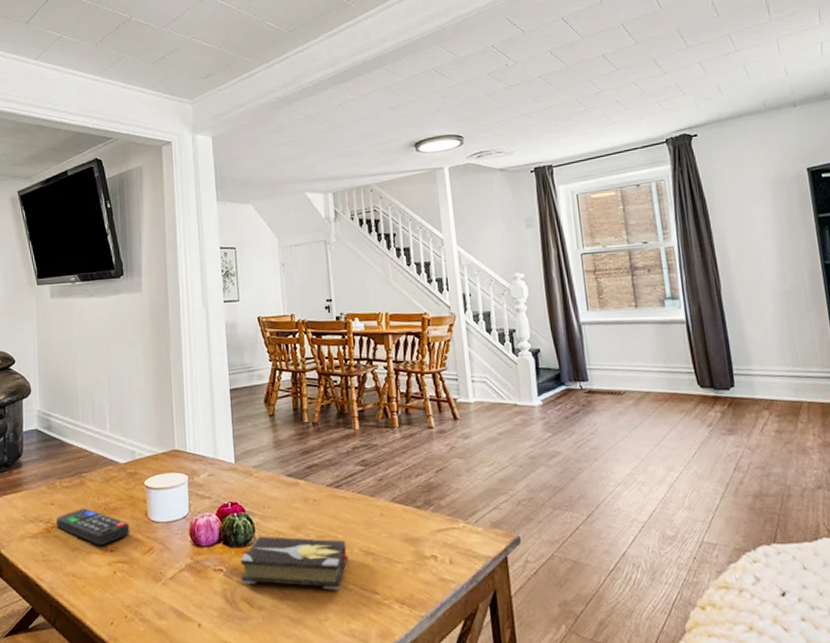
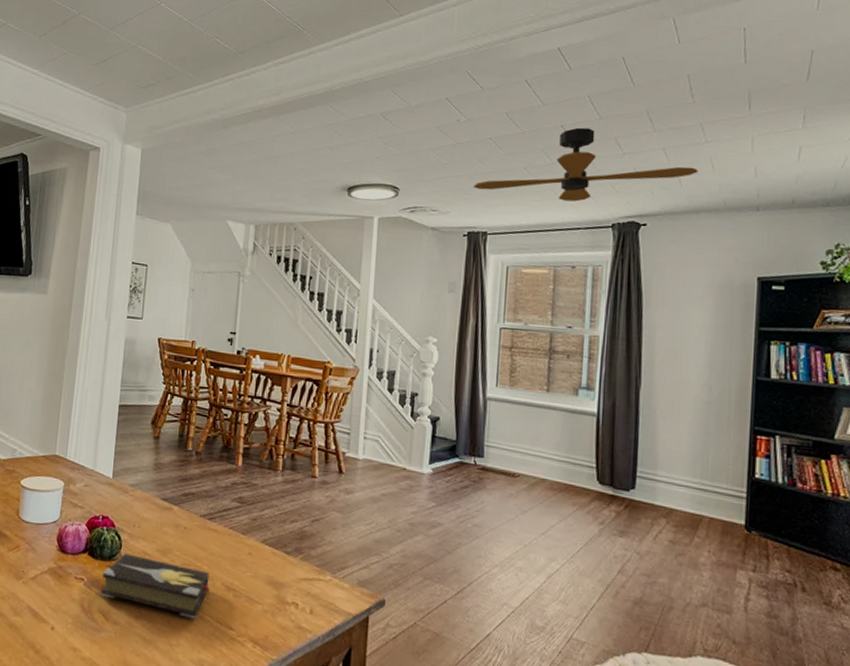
ceiling fan: none [532,53,735,126] -> present [473,127,699,202]

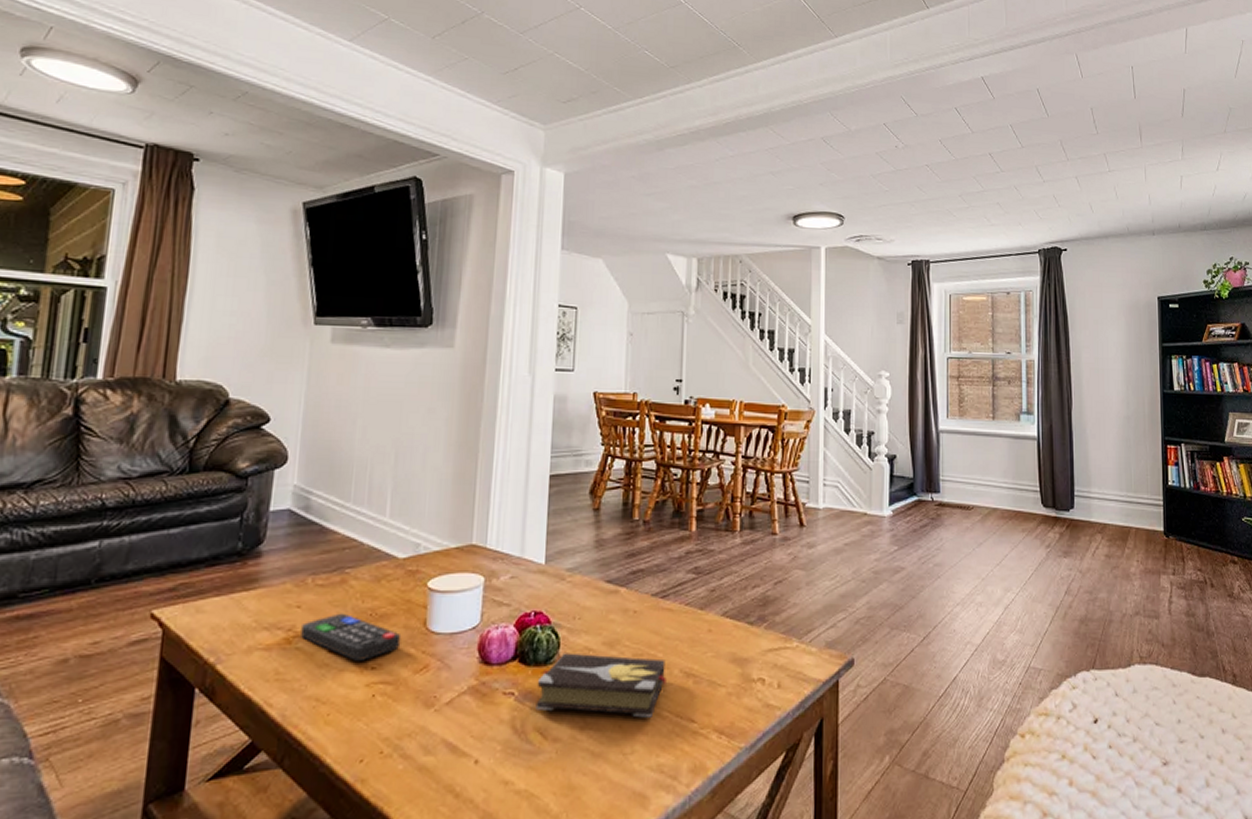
ceiling fan: present [473,127,699,202] -> none [914,155,1105,228]

